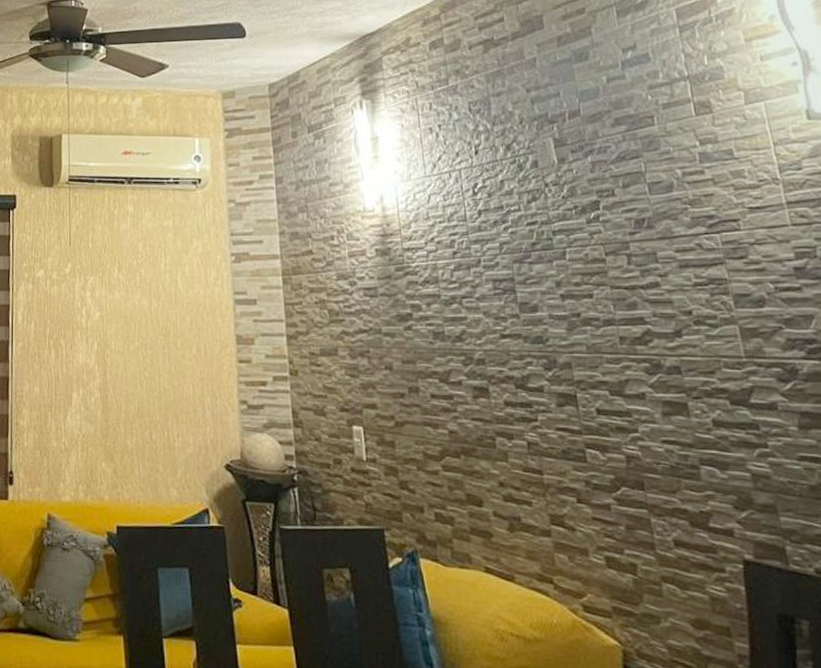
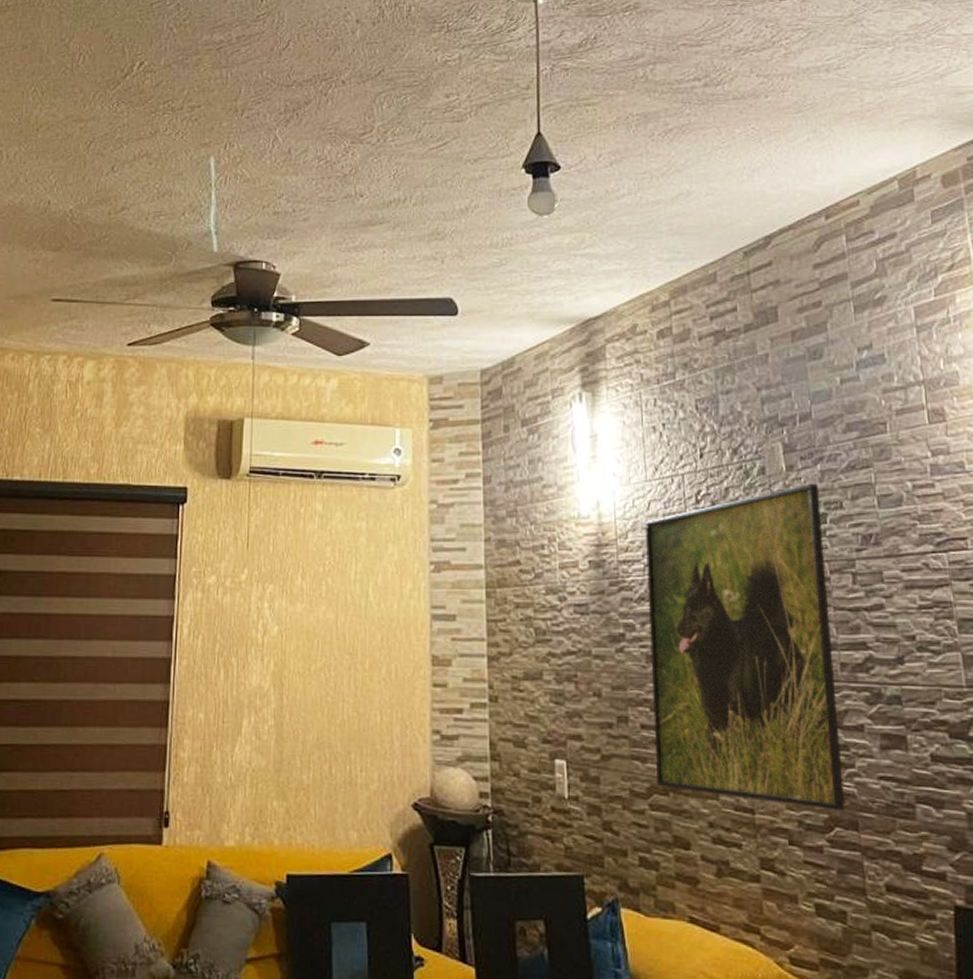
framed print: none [425,174,631,472] -> present [644,483,846,811]

